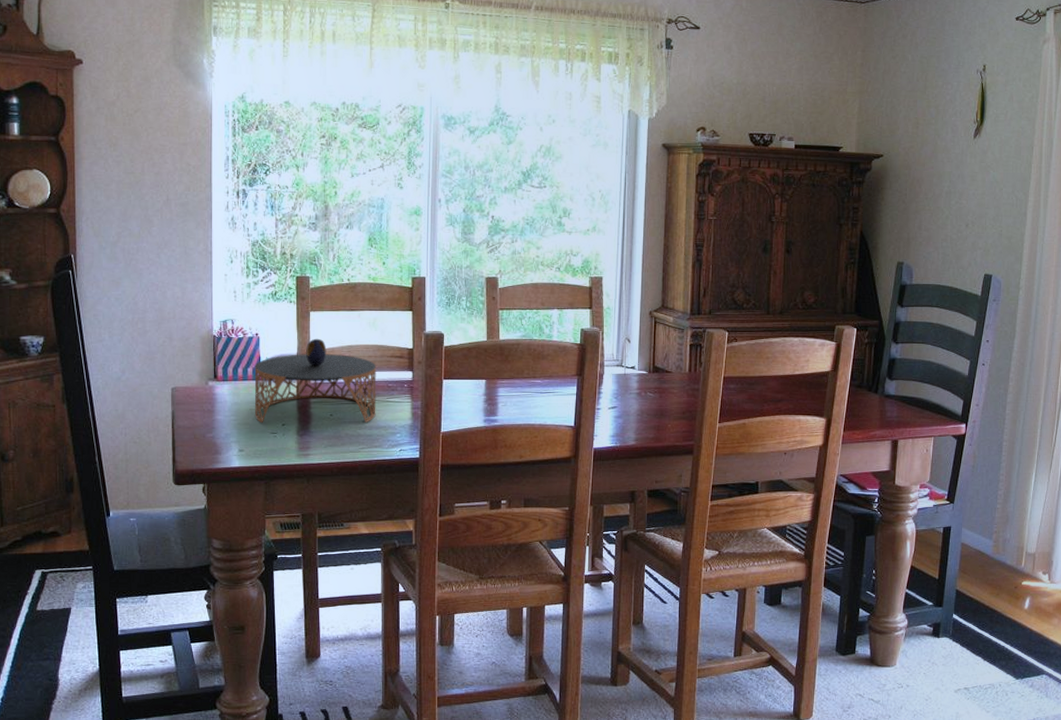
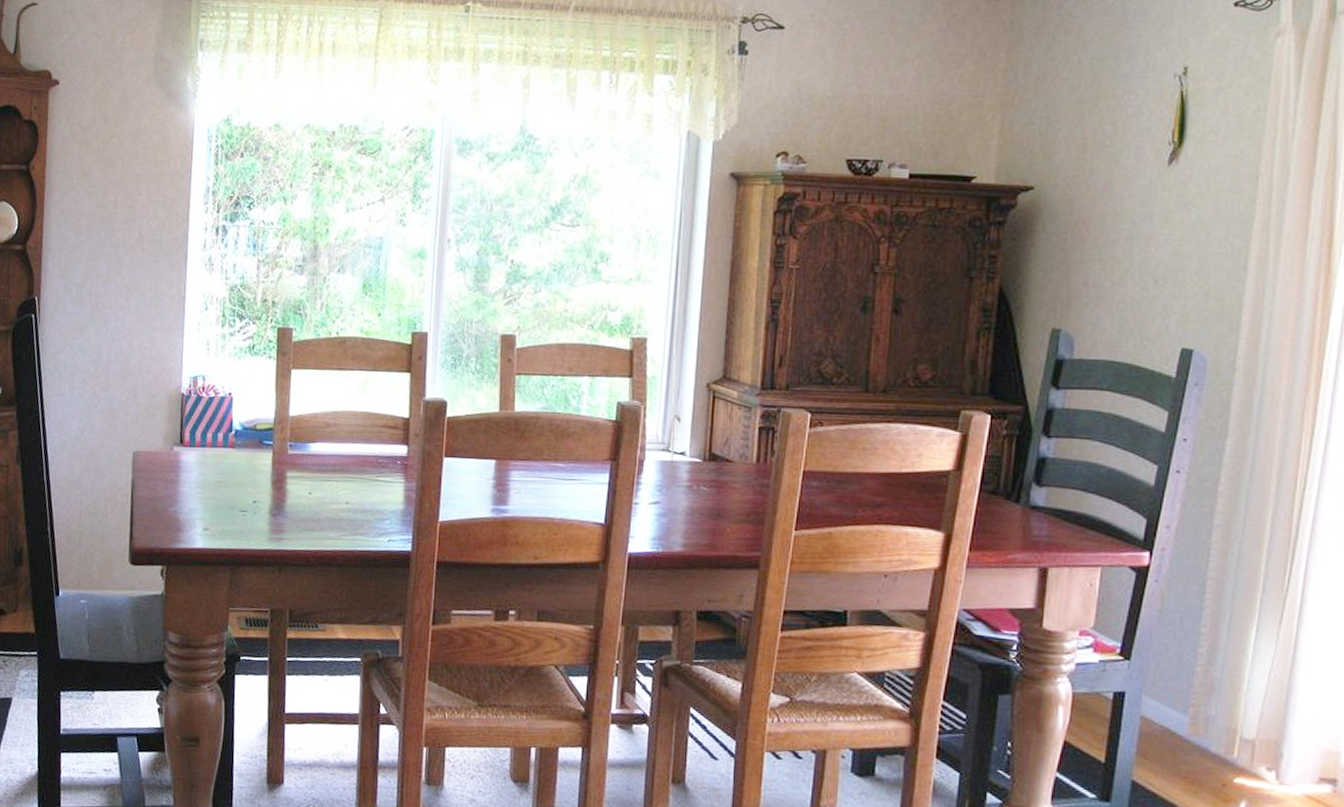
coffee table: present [254,338,377,424] -> none [223,401,366,505]

